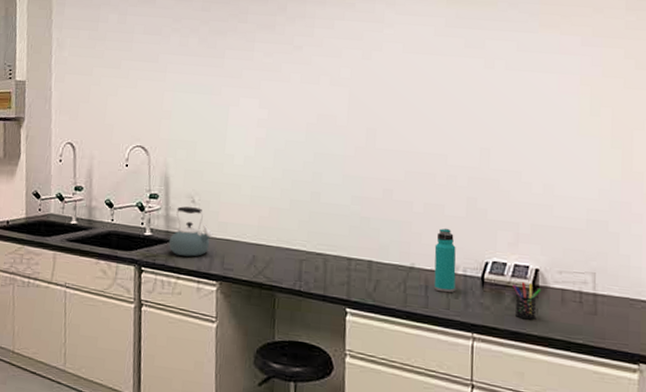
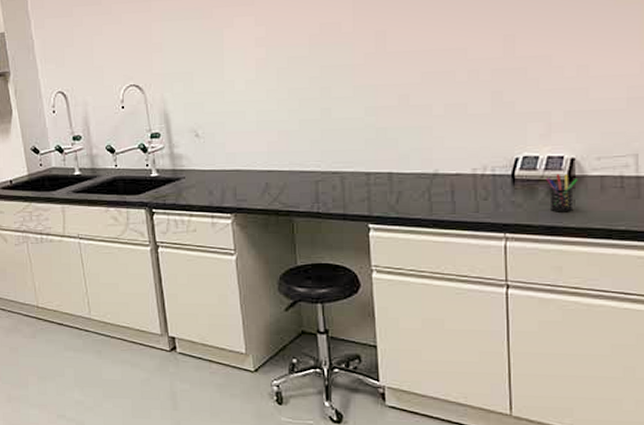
kettle: present [168,206,213,257] -> none [176,141,222,193]
water bottle: present [434,228,456,293] -> none [459,127,484,196]

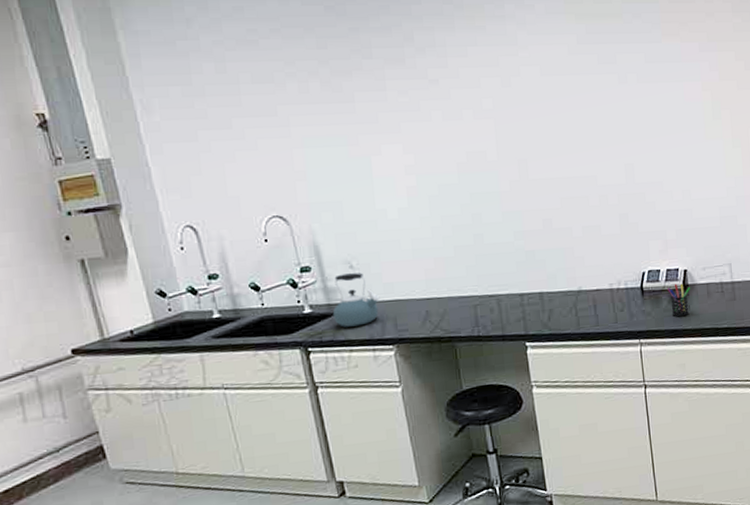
kettle: none [176,141,222,193] -> present [332,273,380,327]

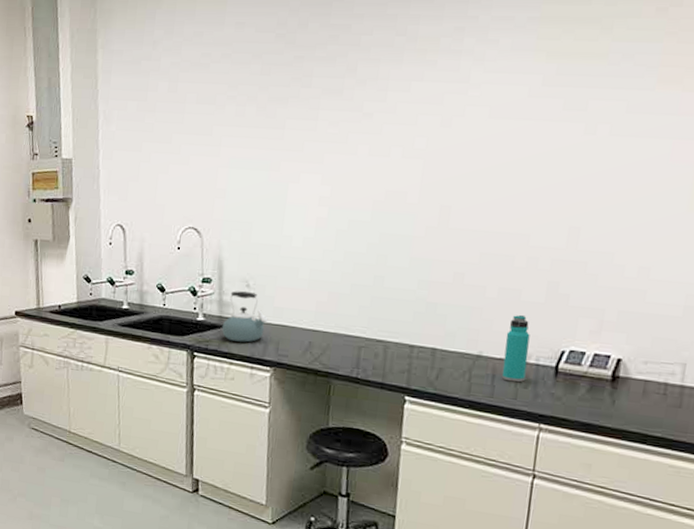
water bottle: none [597,247,620,309] -> present [502,314,530,383]
pen holder: present [667,283,691,317] -> none [589,372,622,412]

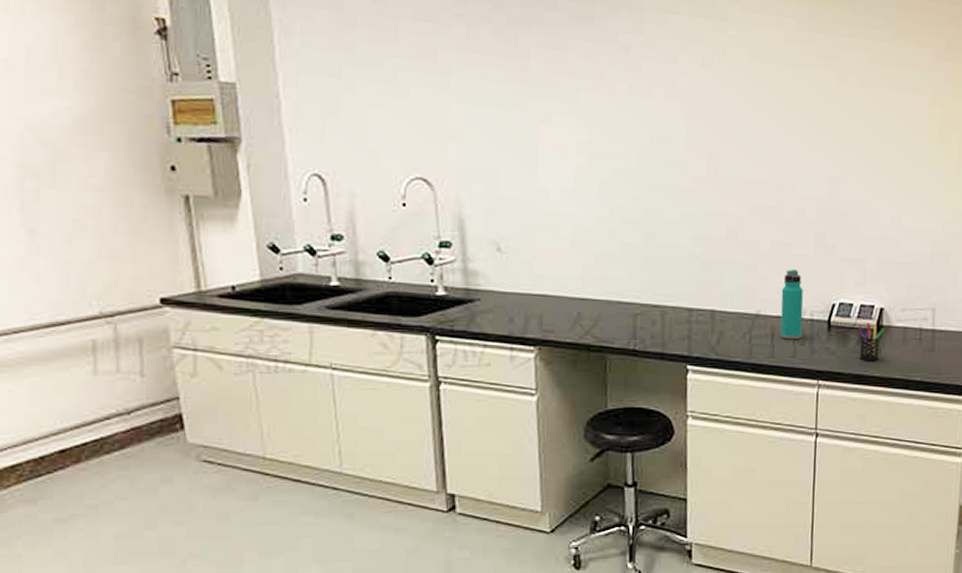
kettle: present [221,291,268,343] -> none [469,256,527,319]
pen holder: none [589,372,622,412] -> present [858,322,885,362]

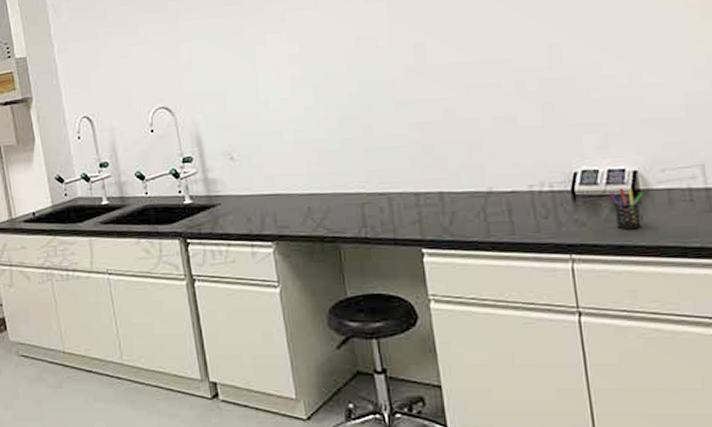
water bottle: present [780,268,803,340] -> none [512,141,543,214]

